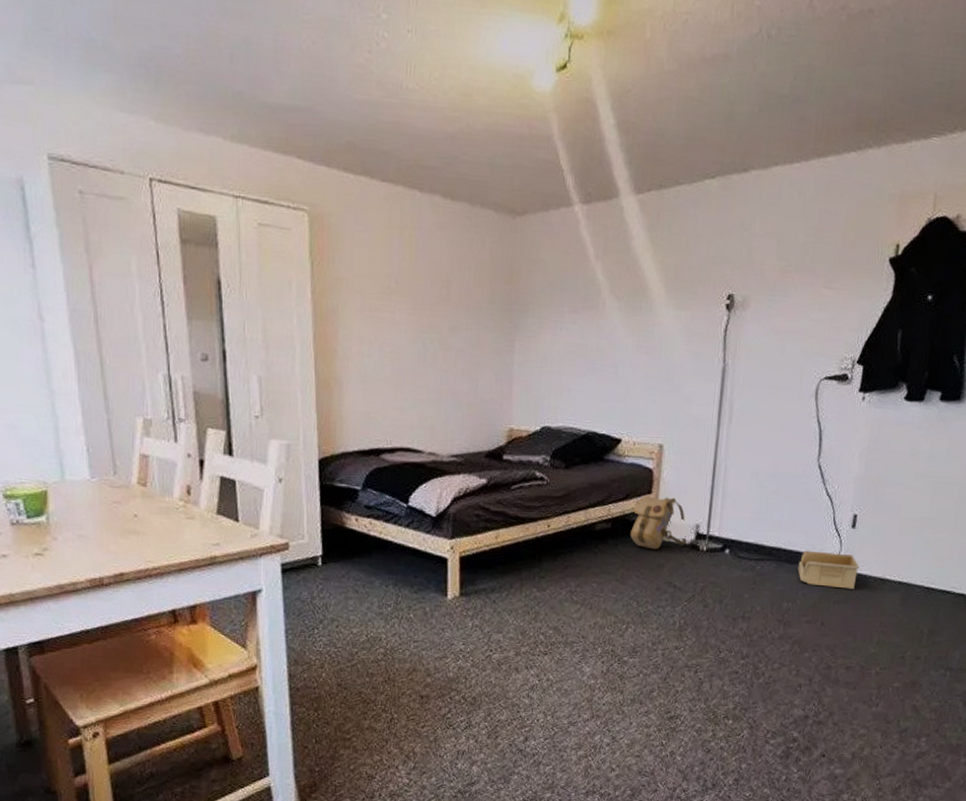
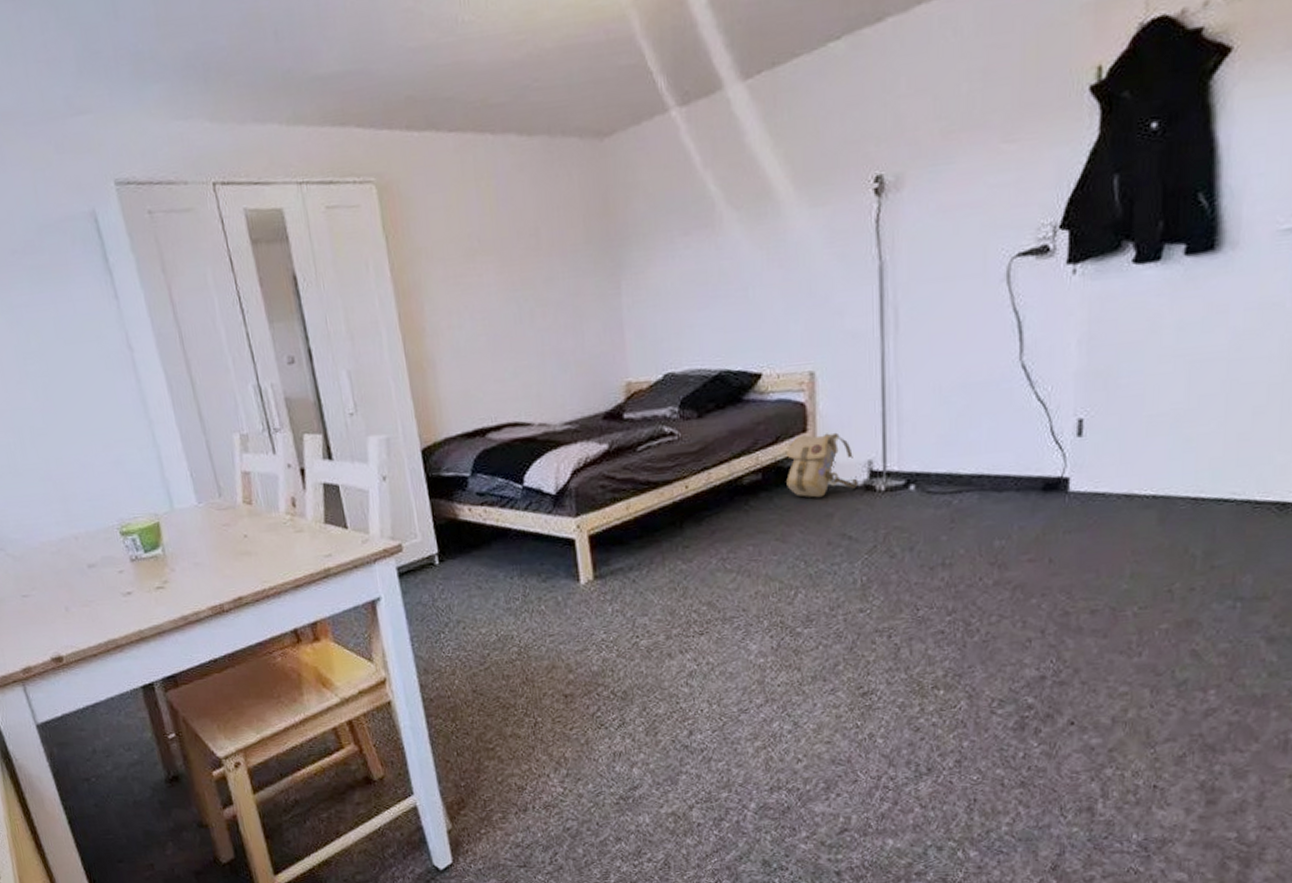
storage bin: present [797,550,860,589] -> none [1009,470,1094,515]

